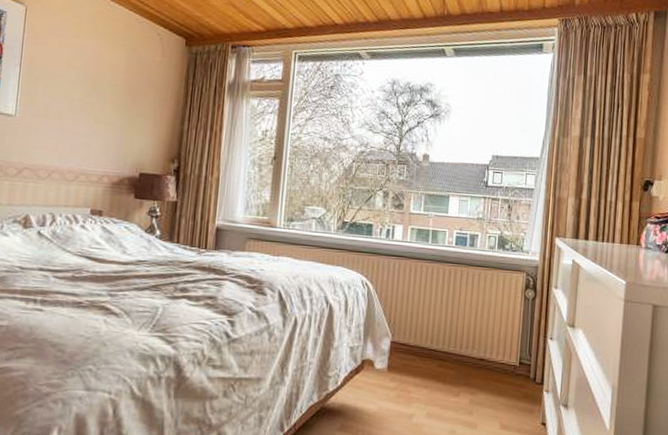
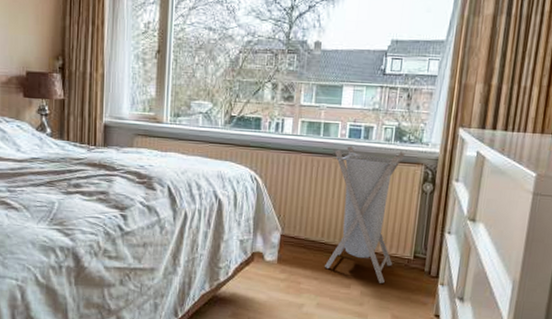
laundry hamper: none [434,253,508,391] -> present [325,146,406,283]

